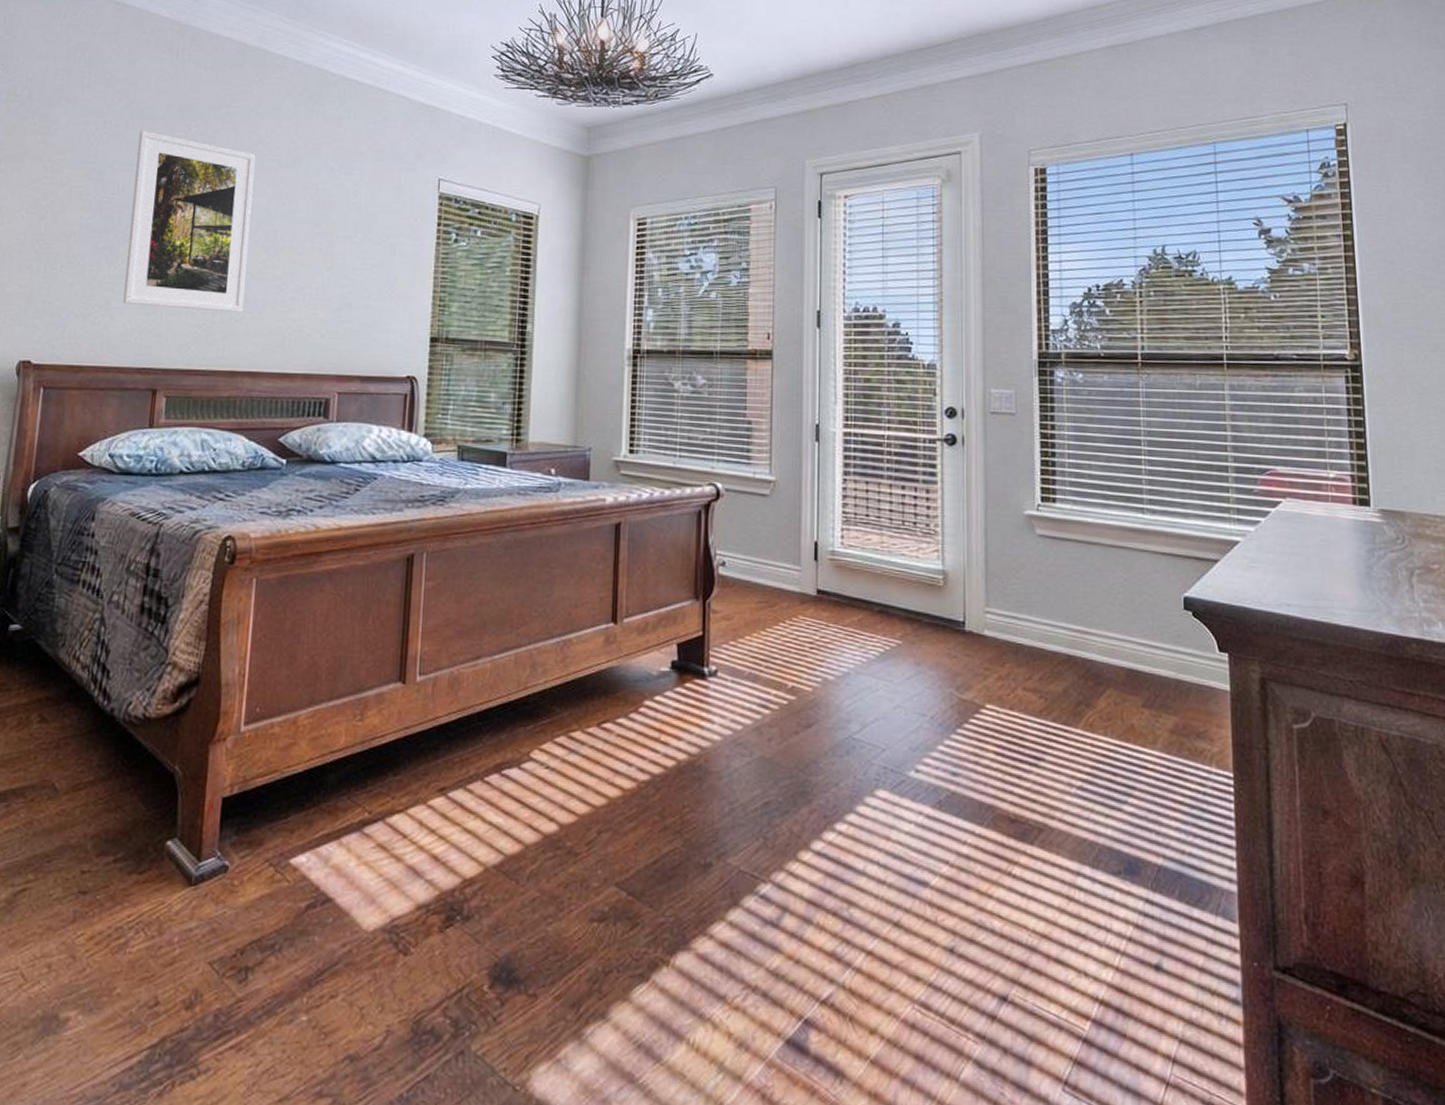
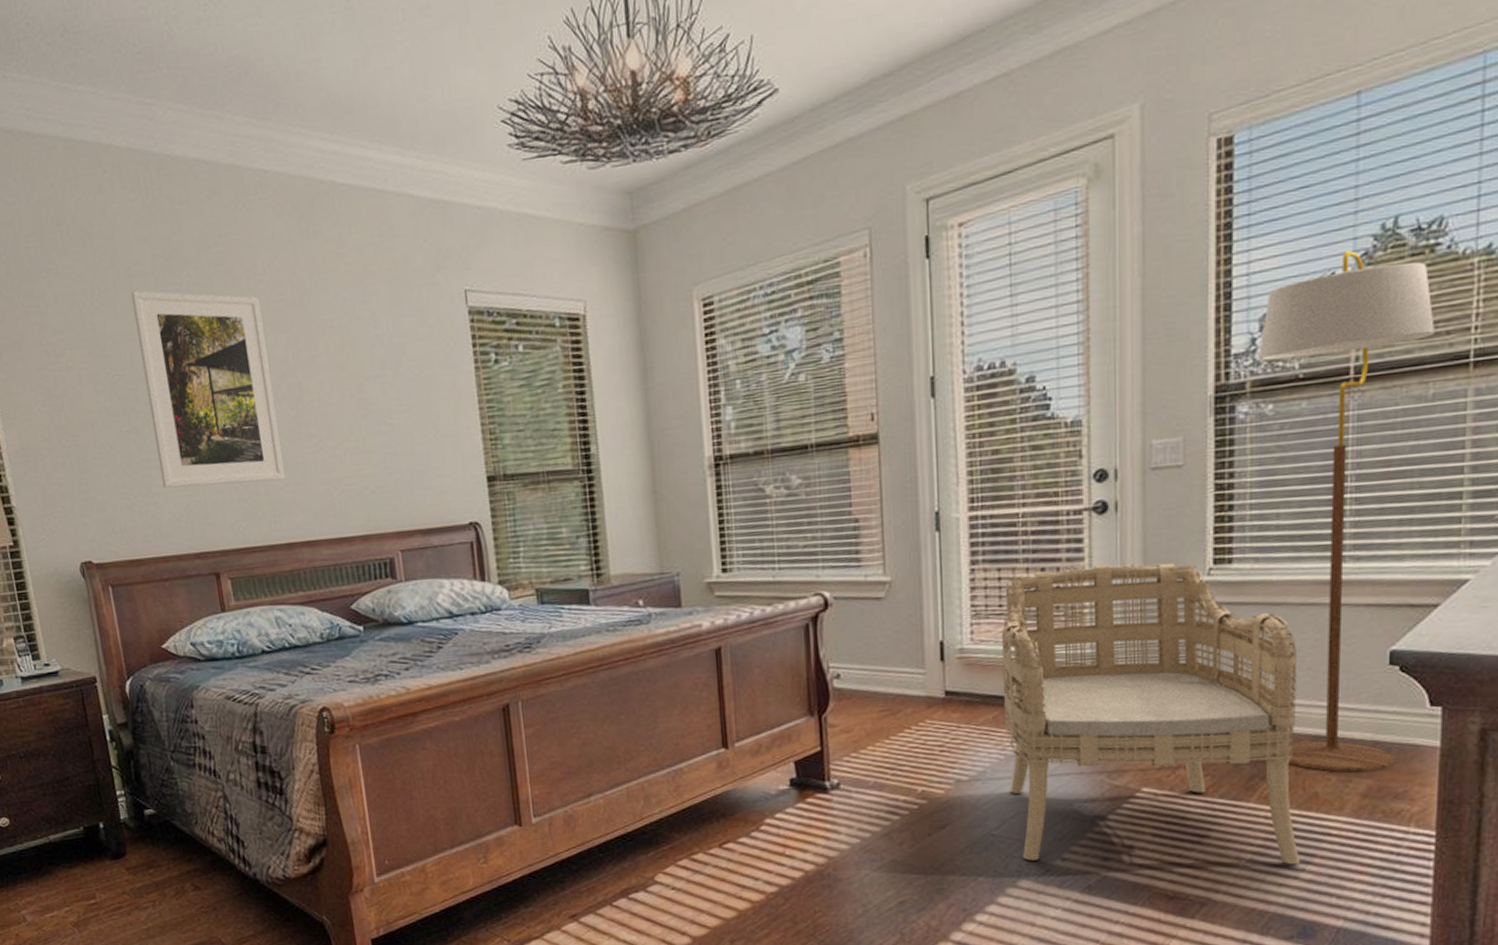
armchair: none [867,489,1123,795] -> present [1001,563,1301,864]
floor lamp: none [1070,264,1197,709] -> present [1258,249,1435,773]

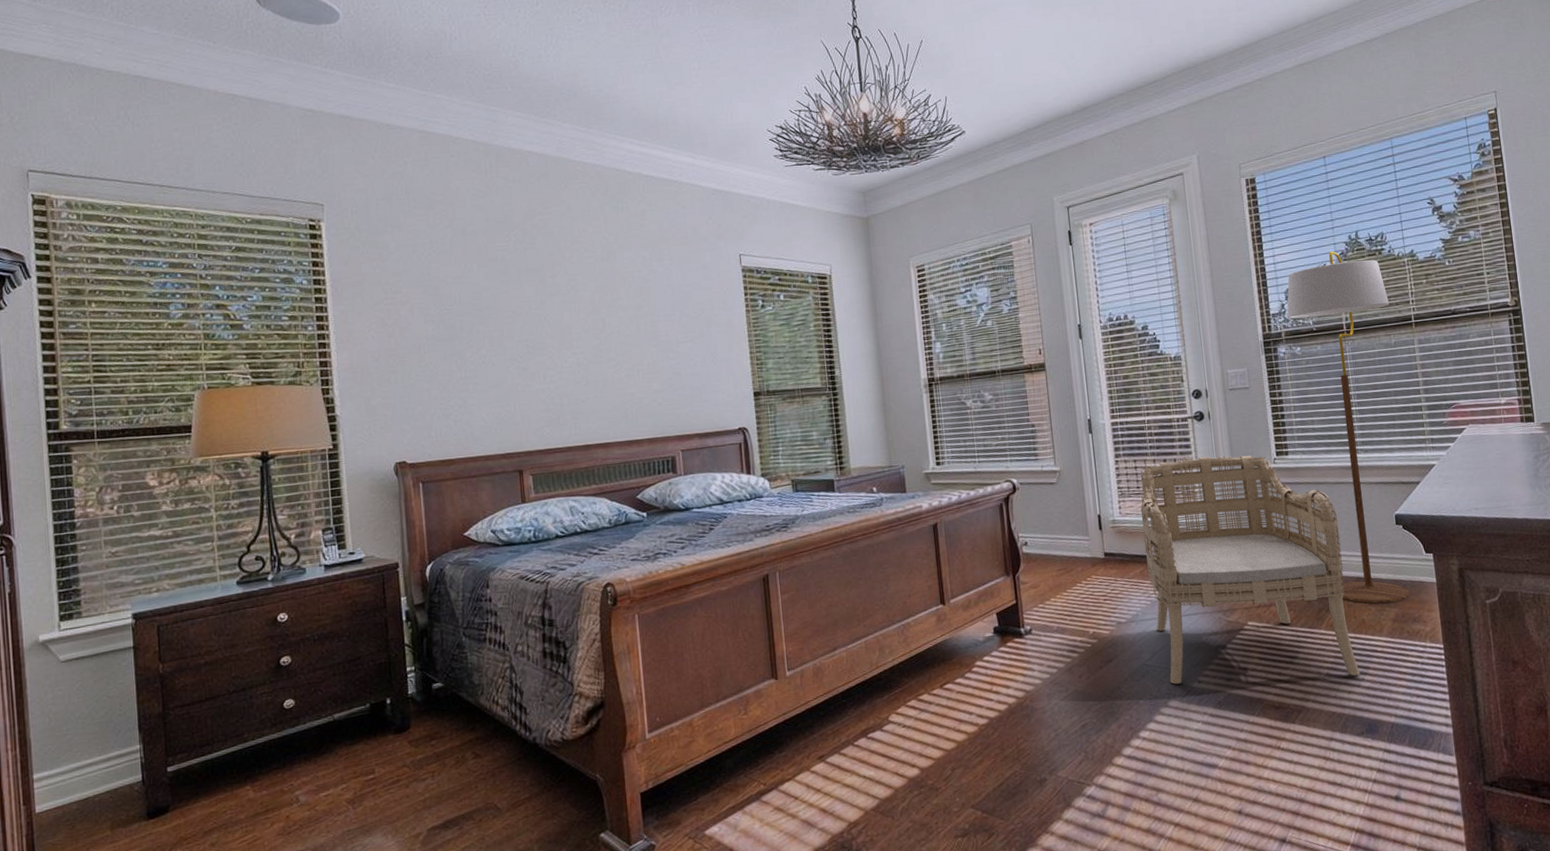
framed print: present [130,290,286,489] -> none [464,245,587,401]

